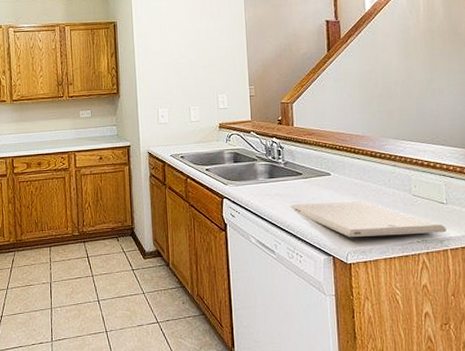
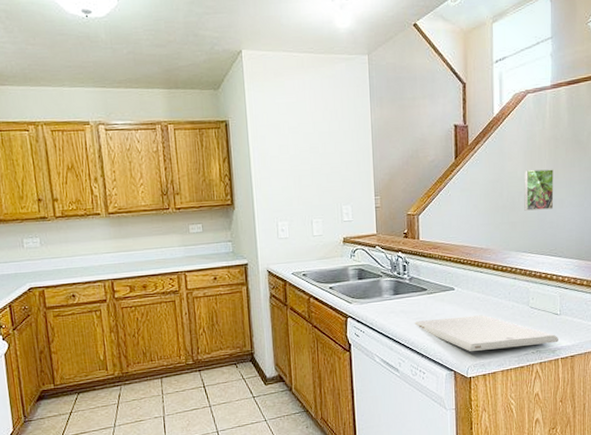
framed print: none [399,60,433,100] -> present [524,169,554,211]

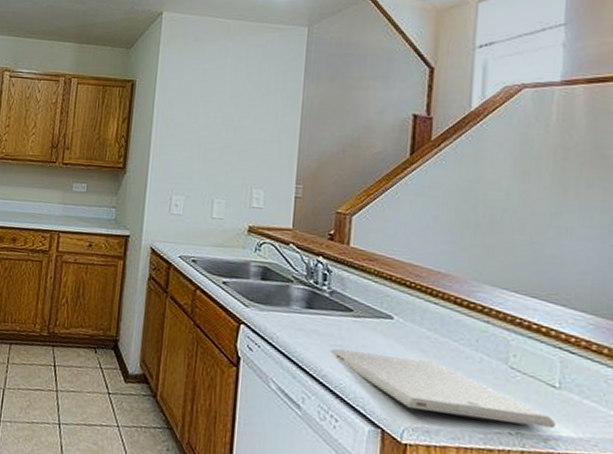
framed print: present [524,169,554,211] -> none [509,183,559,239]

